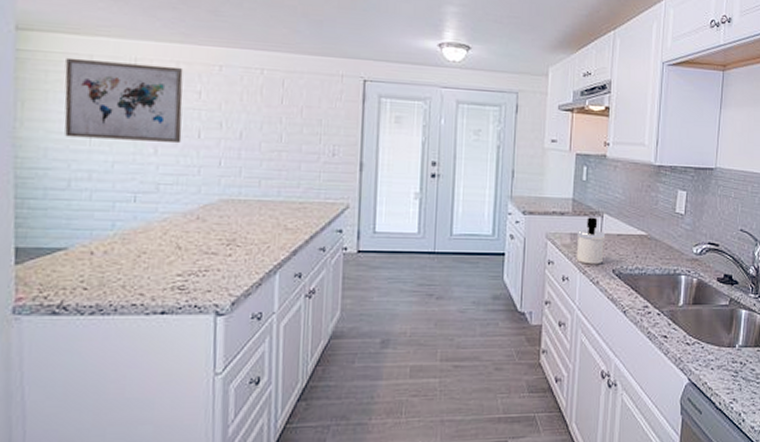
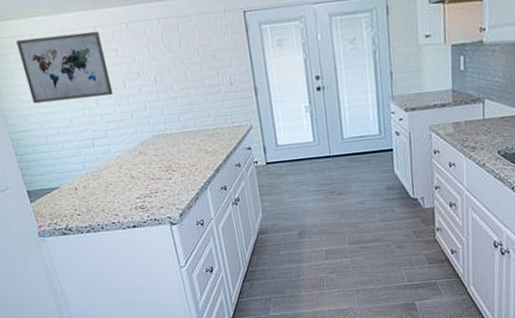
soap dispenser: present [576,217,606,265] -> none [460,104,489,149]

